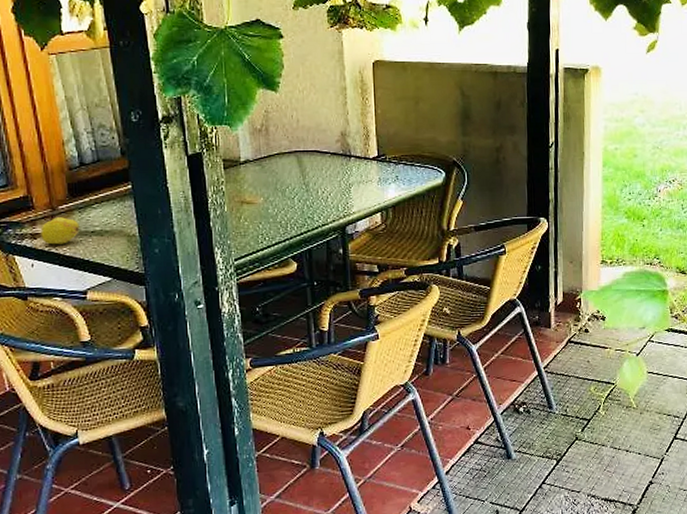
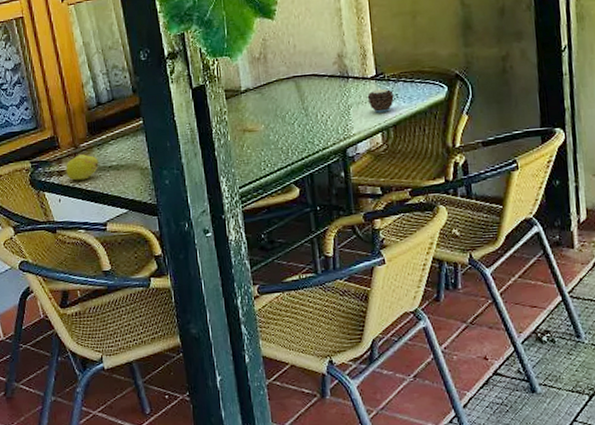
candle: none [368,168,394,193] -> present [367,87,394,113]

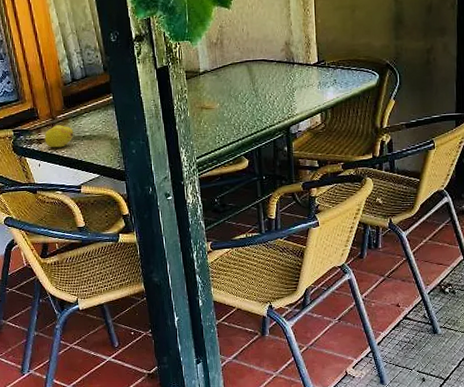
candle: present [367,87,394,113] -> none [309,73,333,96]

